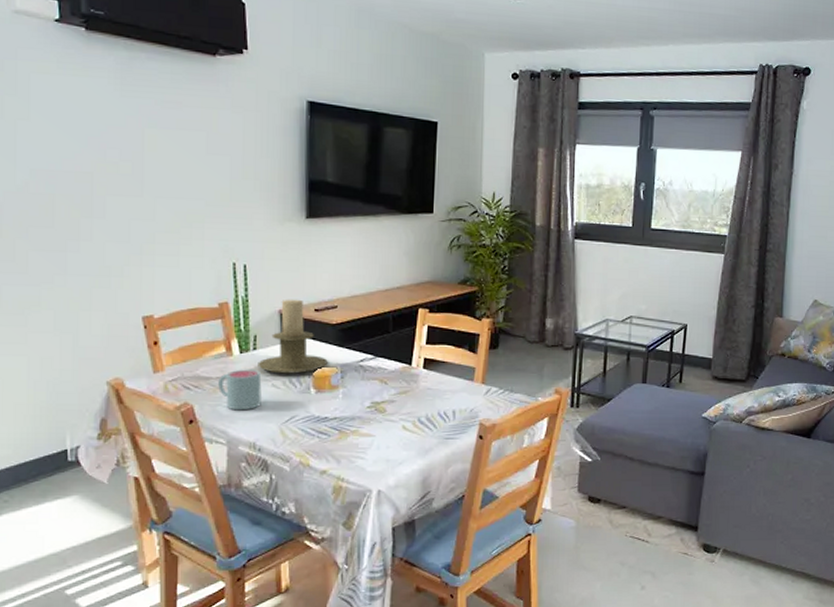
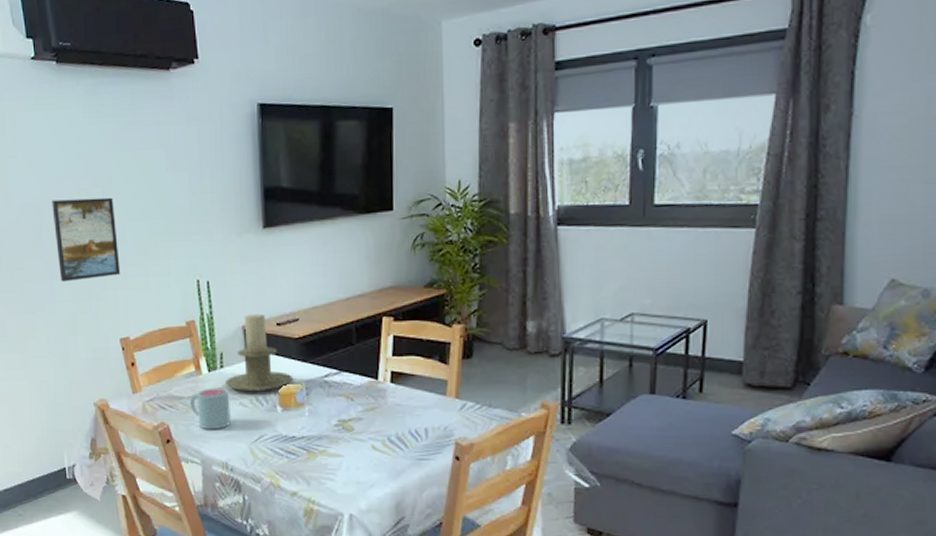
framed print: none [70,169,148,255] -> present [52,197,121,282]

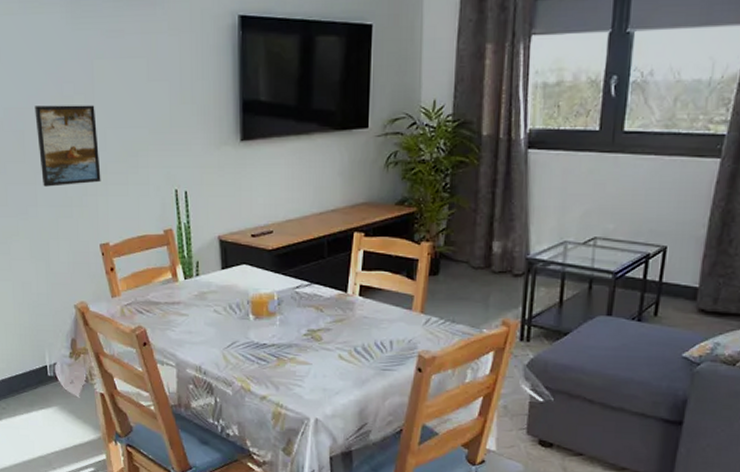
mug: present [190,388,231,430] -> none [167,294,205,335]
candle holder: present [225,313,292,392] -> none [200,224,265,300]

